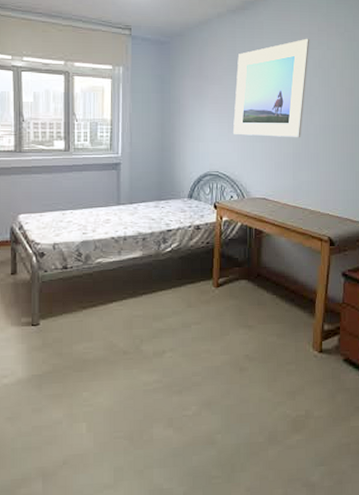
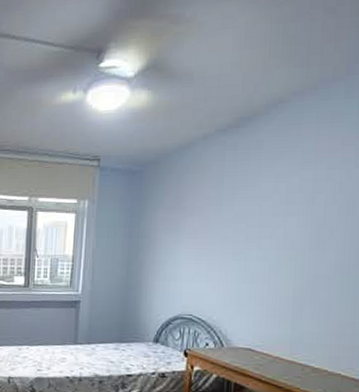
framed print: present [232,38,310,138] -> none [213,156,329,279]

